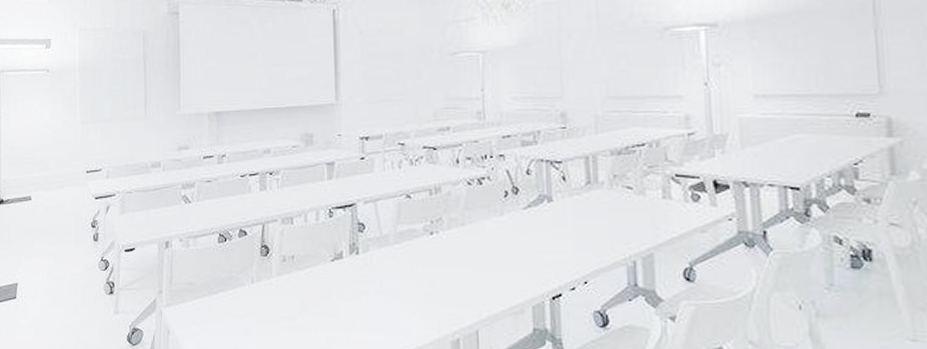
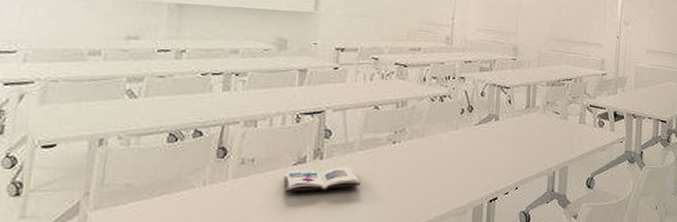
book: none [323,261,401,289] -> present [284,166,362,192]

